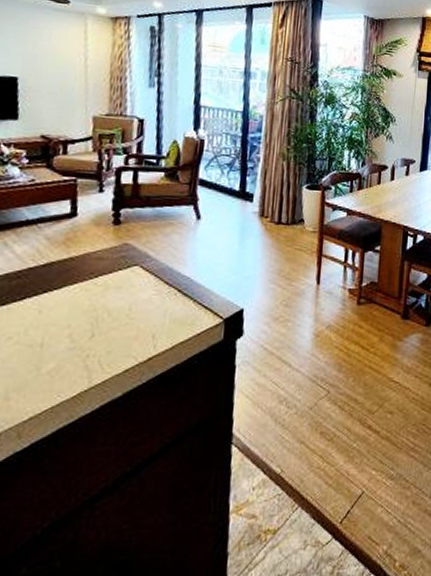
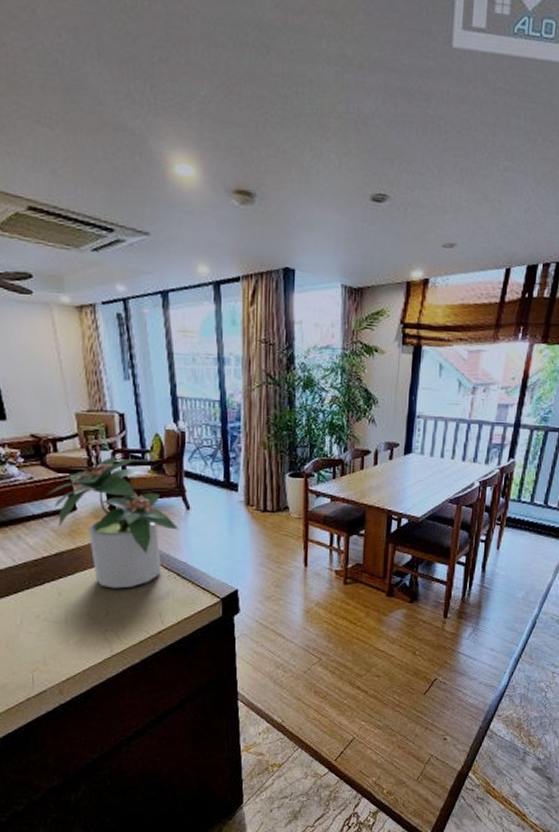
potted plant: none [48,160,187,306] -> present [47,456,179,589]

